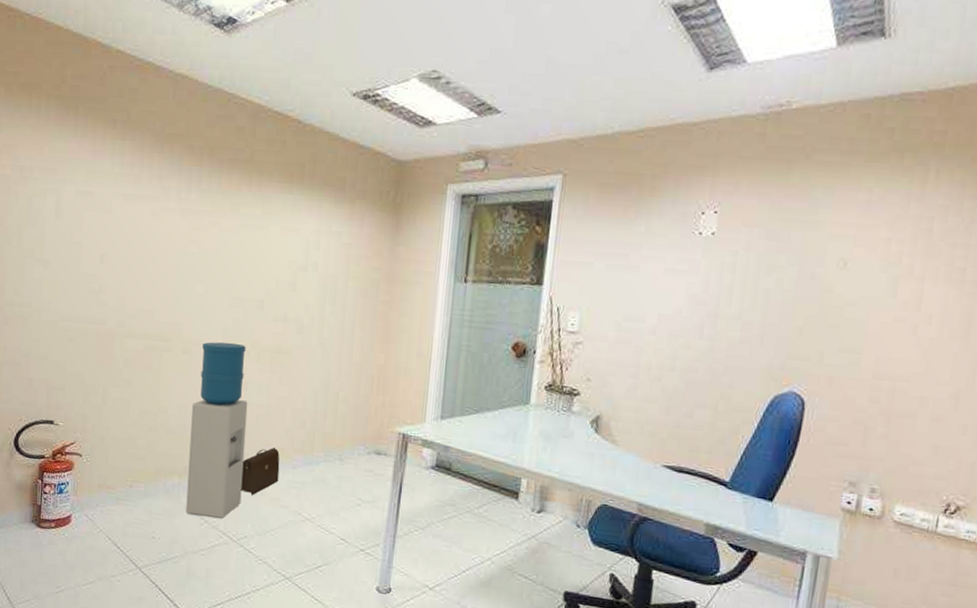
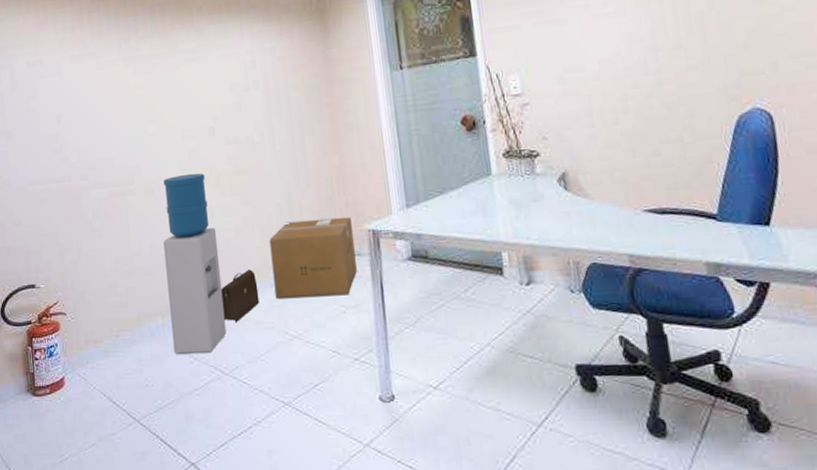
box: none [295,409,384,490] -> present [269,216,357,300]

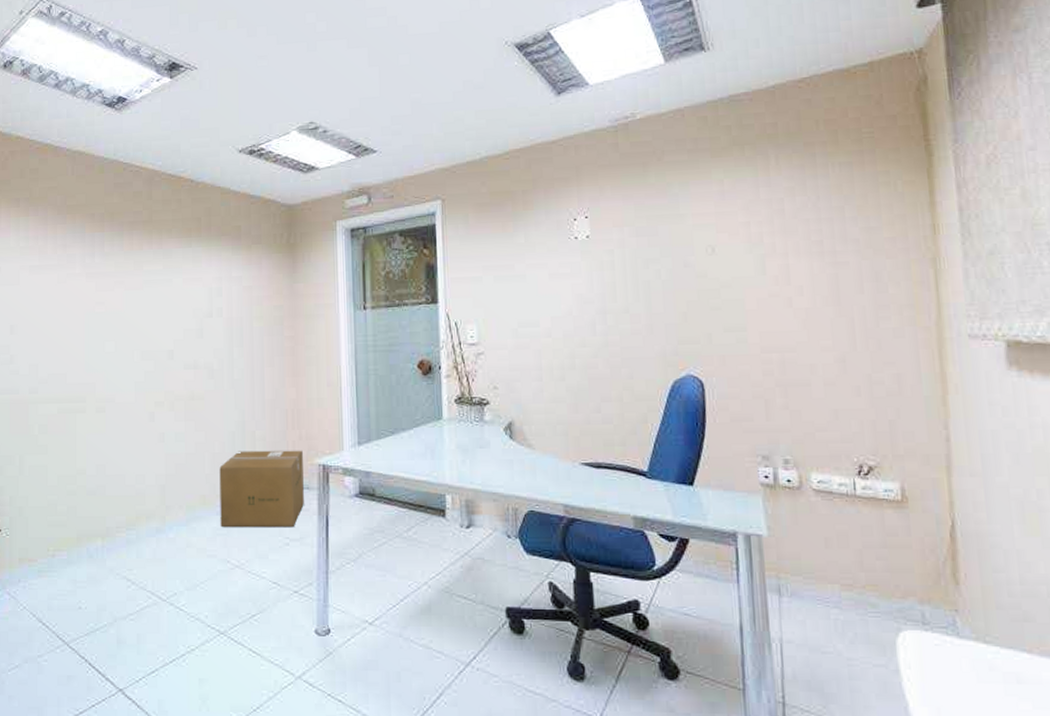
water cooler: present [163,173,227,354] -> none [111,395,167,577]
briefcase: present [221,269,260,323] -> none [166,496,204,549]

